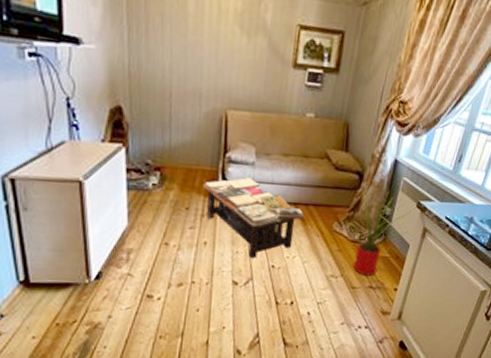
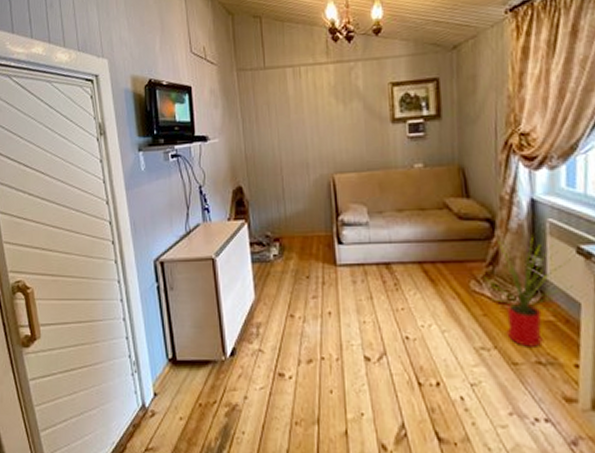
coffee table: present [203,177,305,258] -> none [320,239,433,328]

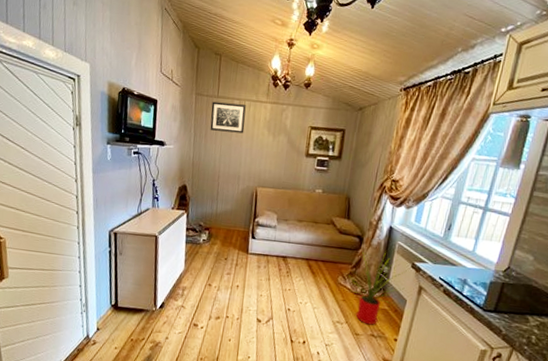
wall art: none [258,71,305,111] -> present [210,101,246,134]

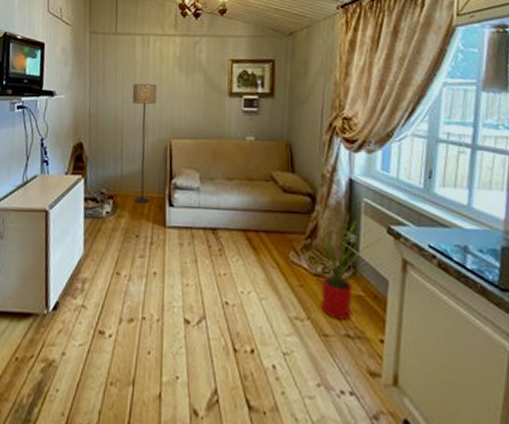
wall art: present [210,101,246,134] -> none [108,39,151,75]
floor lamp: none [225,140,249,236] -> present [132,84,157,205]

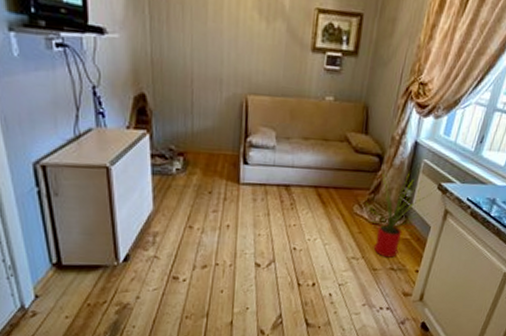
floor lamp: present [132,84,157,205] -> none [203,27,233,162]

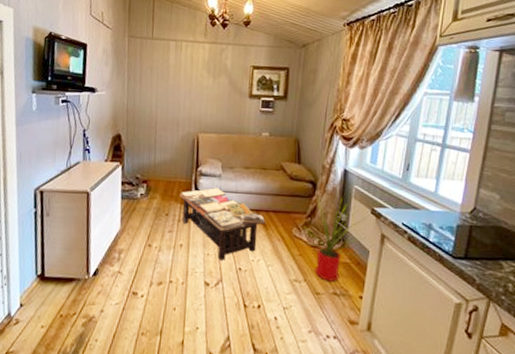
coffee table: none [225,161,325,240] -> present [179,188,266,260]

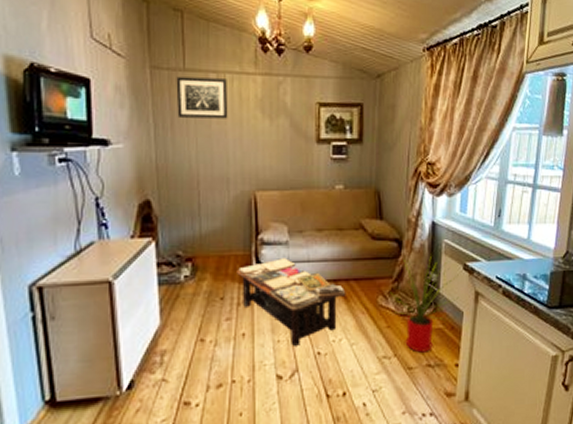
wall art: none [145,43,183,76] -> present [176,76,228,119]

